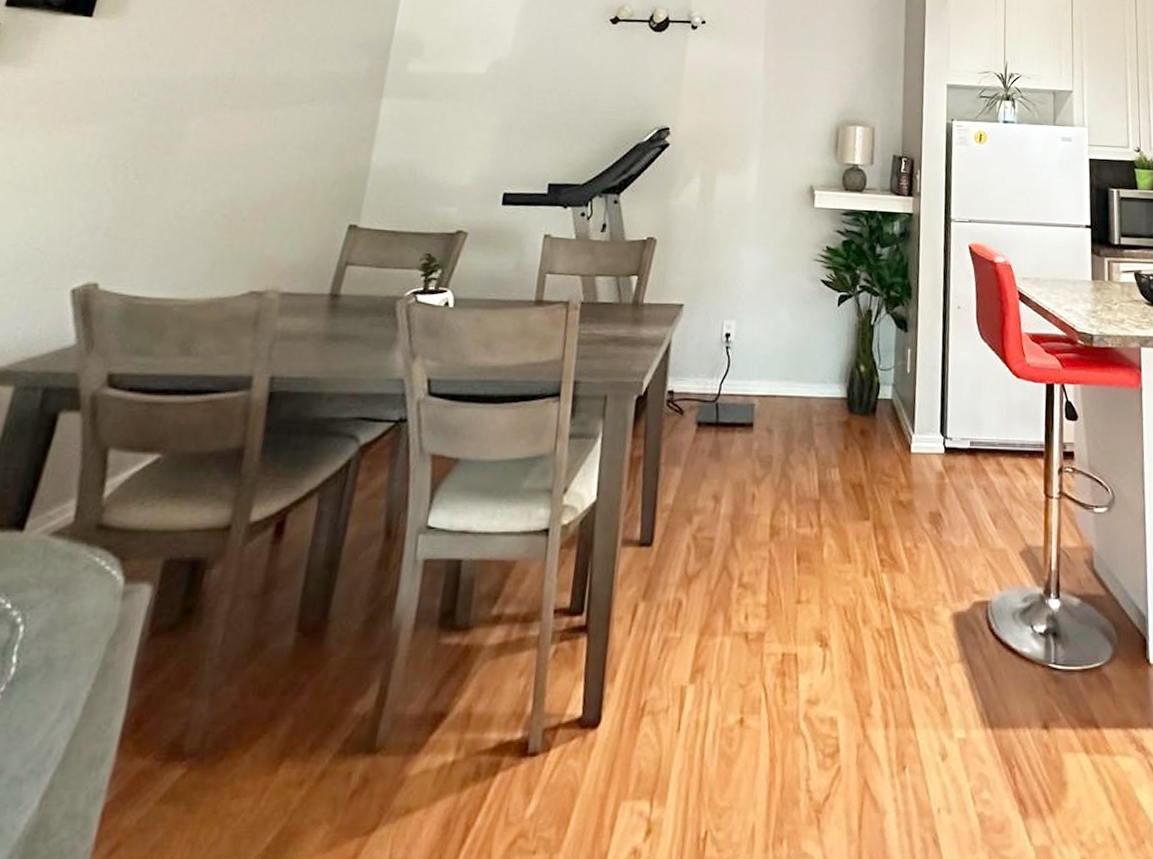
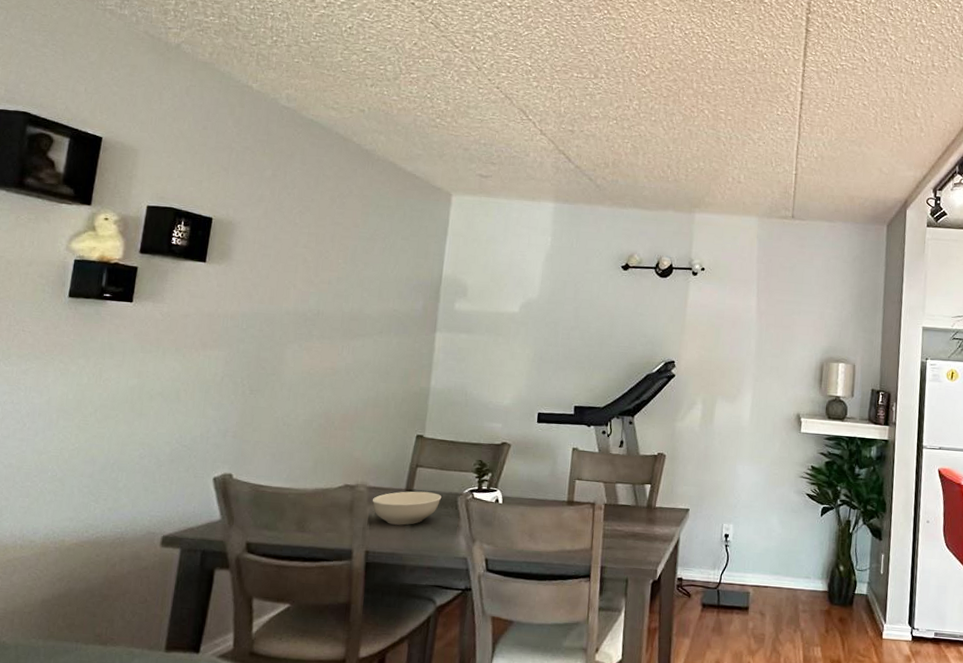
bowl: none [284,296,376,341] -> present [372,491,442,525]

